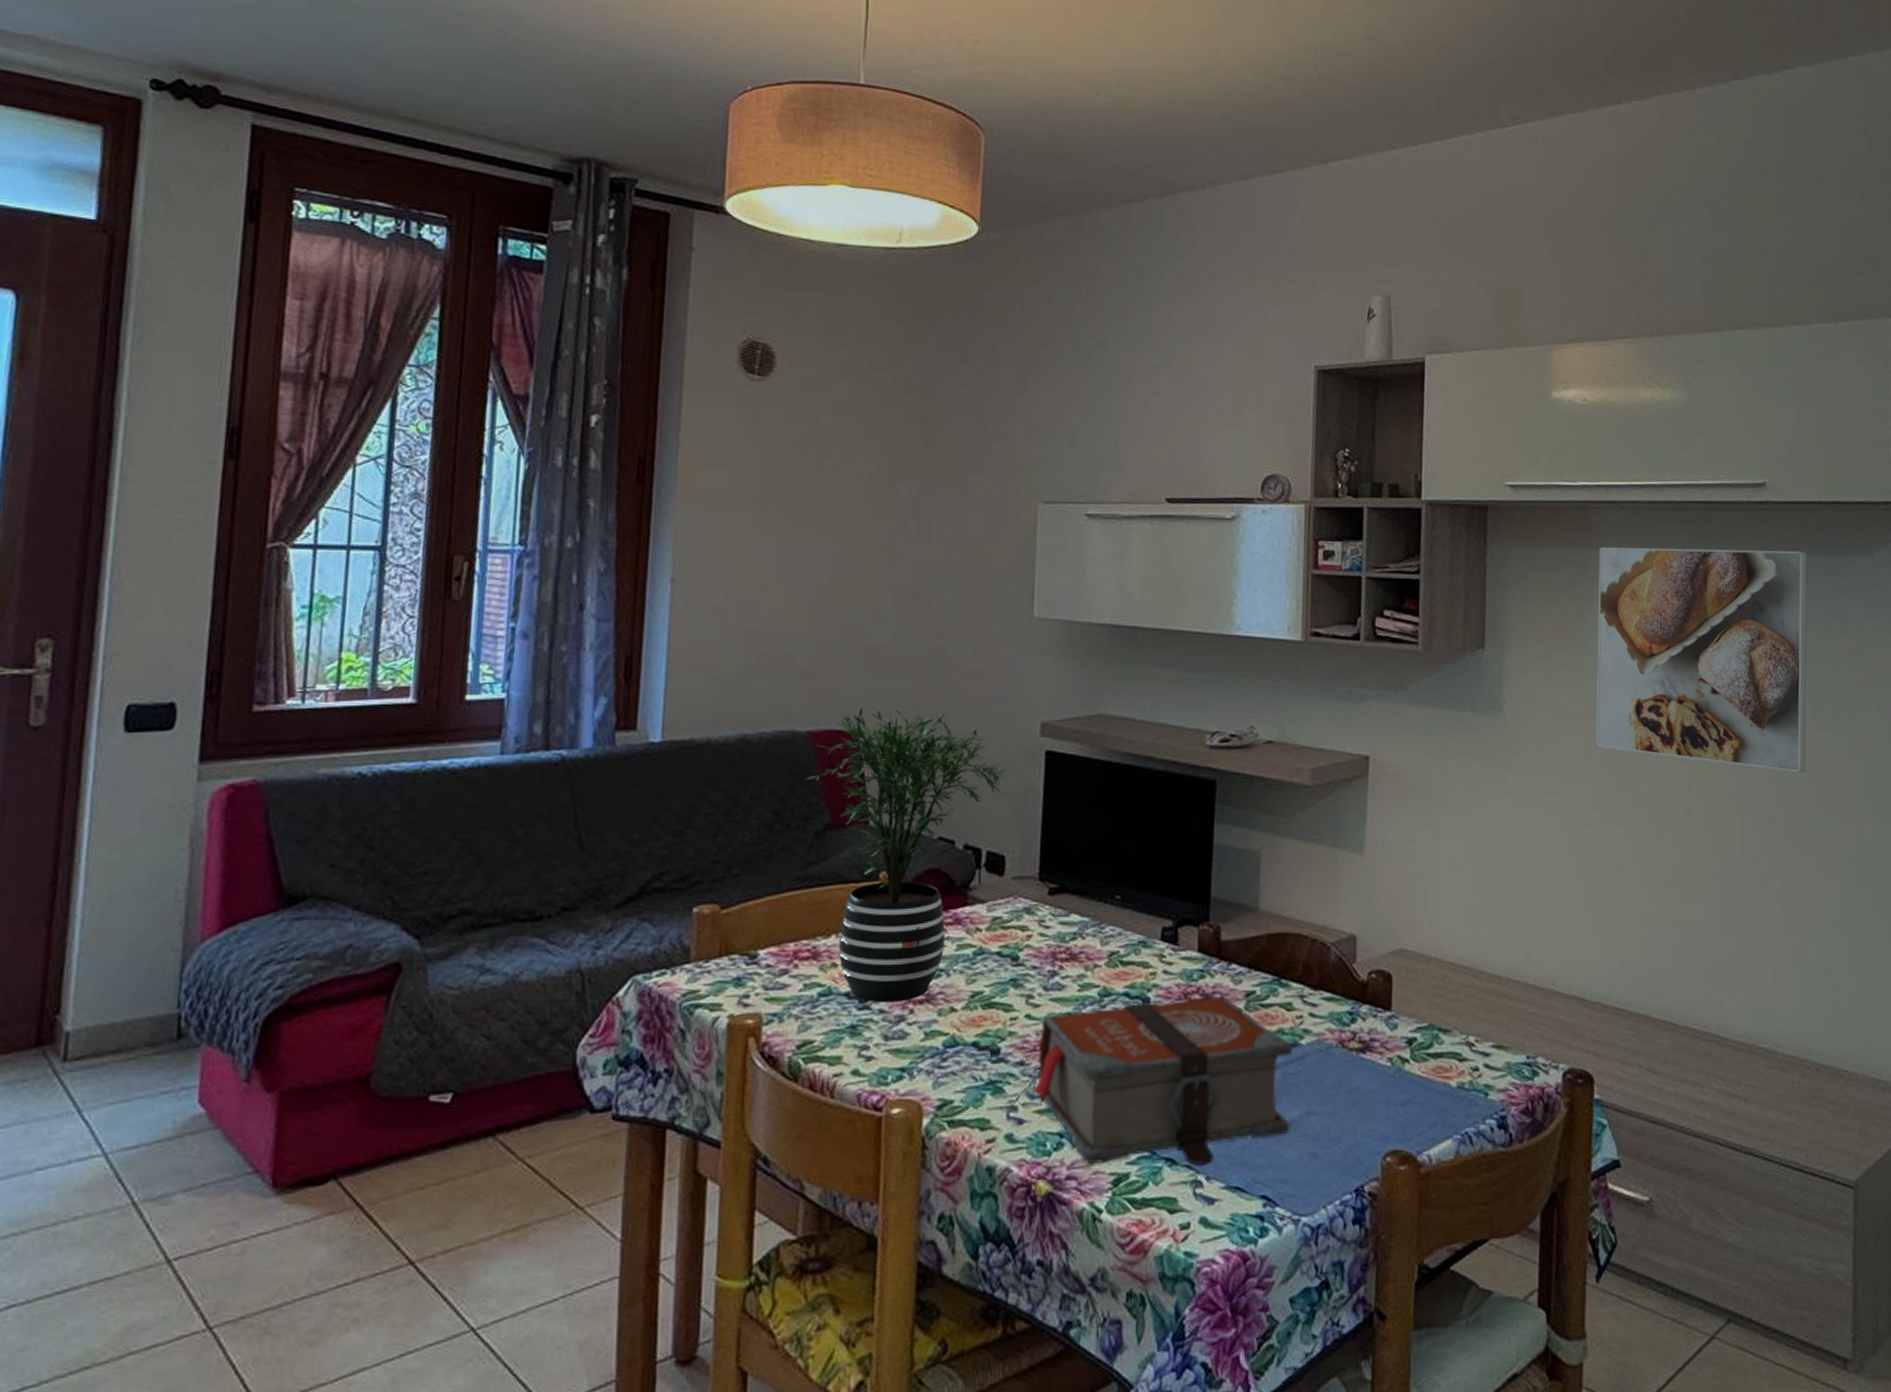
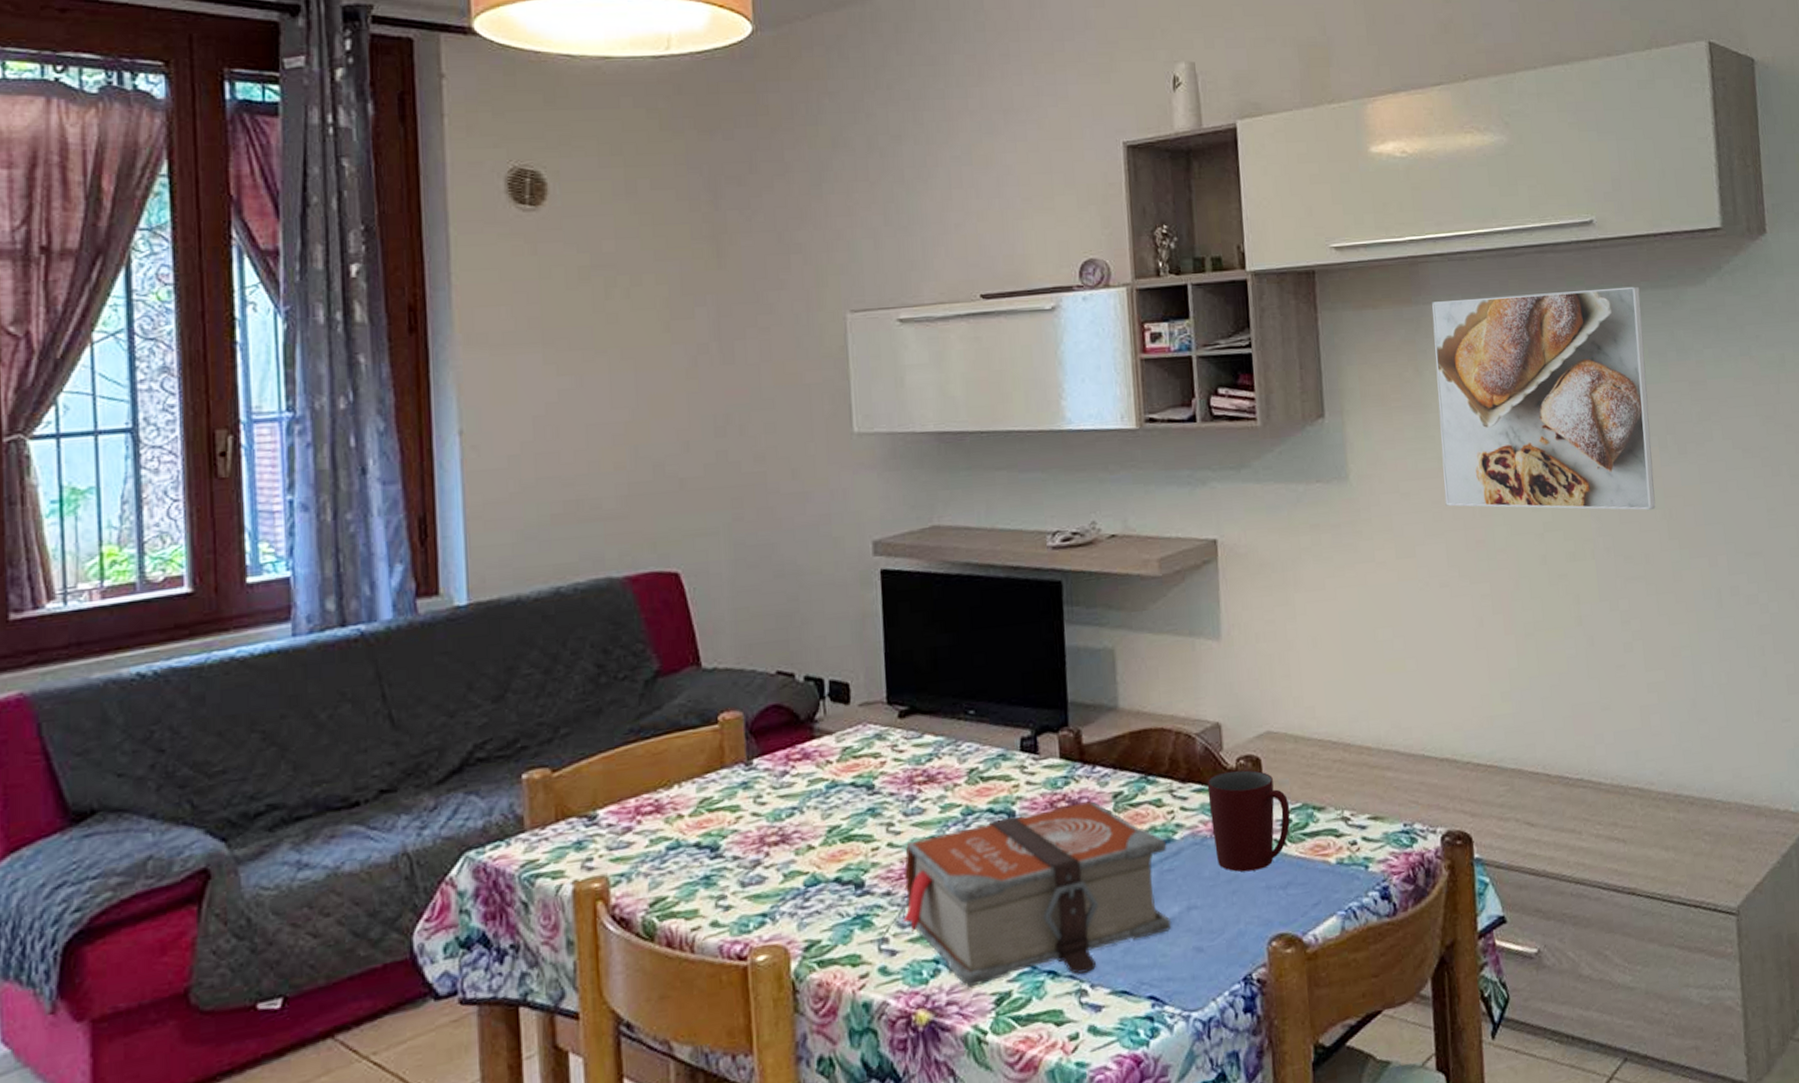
potted plant: present [806,707,1009,1003] -> none [628,539,844,850]
mug: none [1337,983,1416,1085] -> present [1207,769,1290,872]

